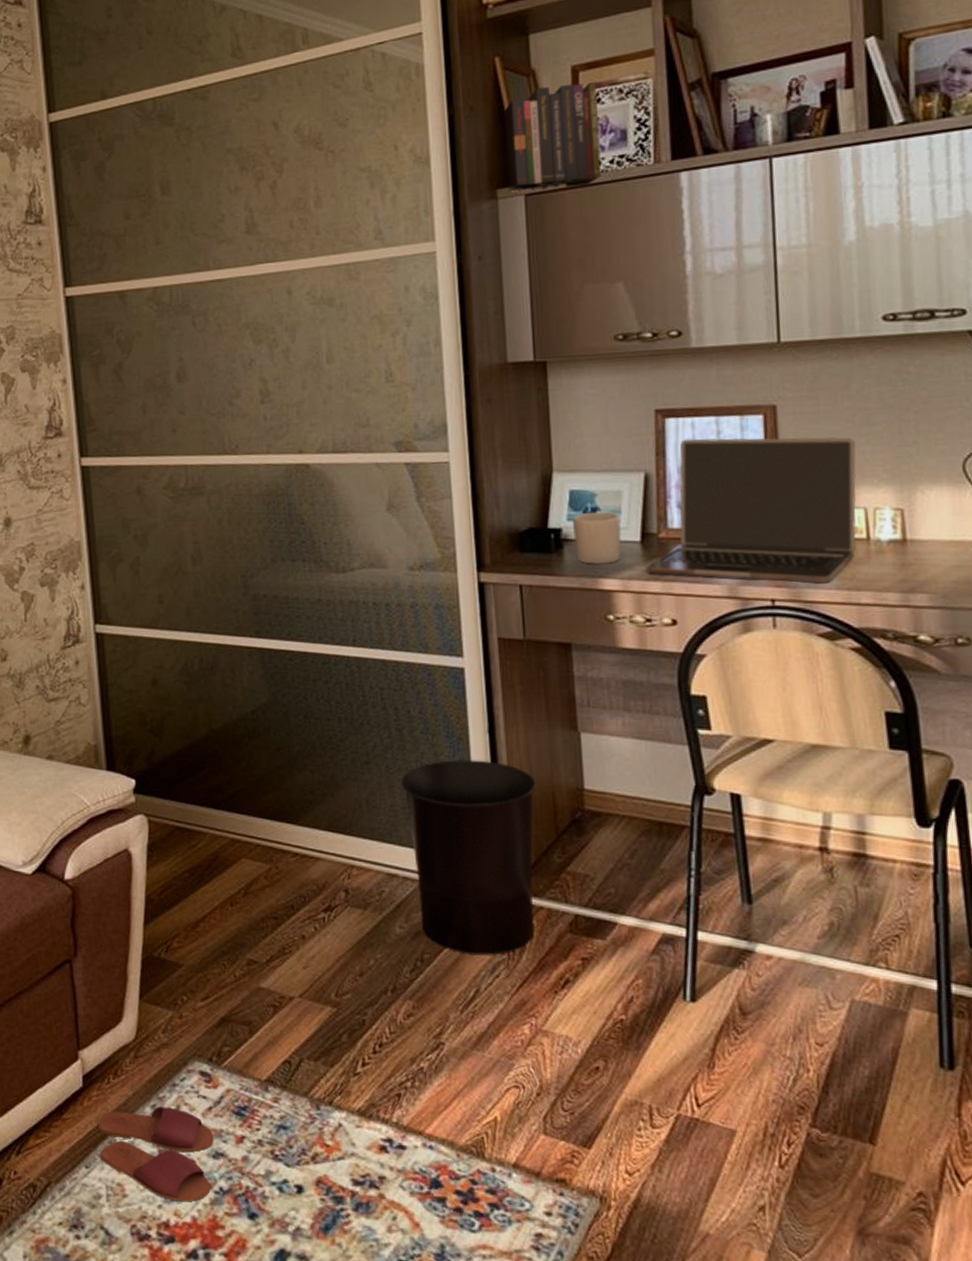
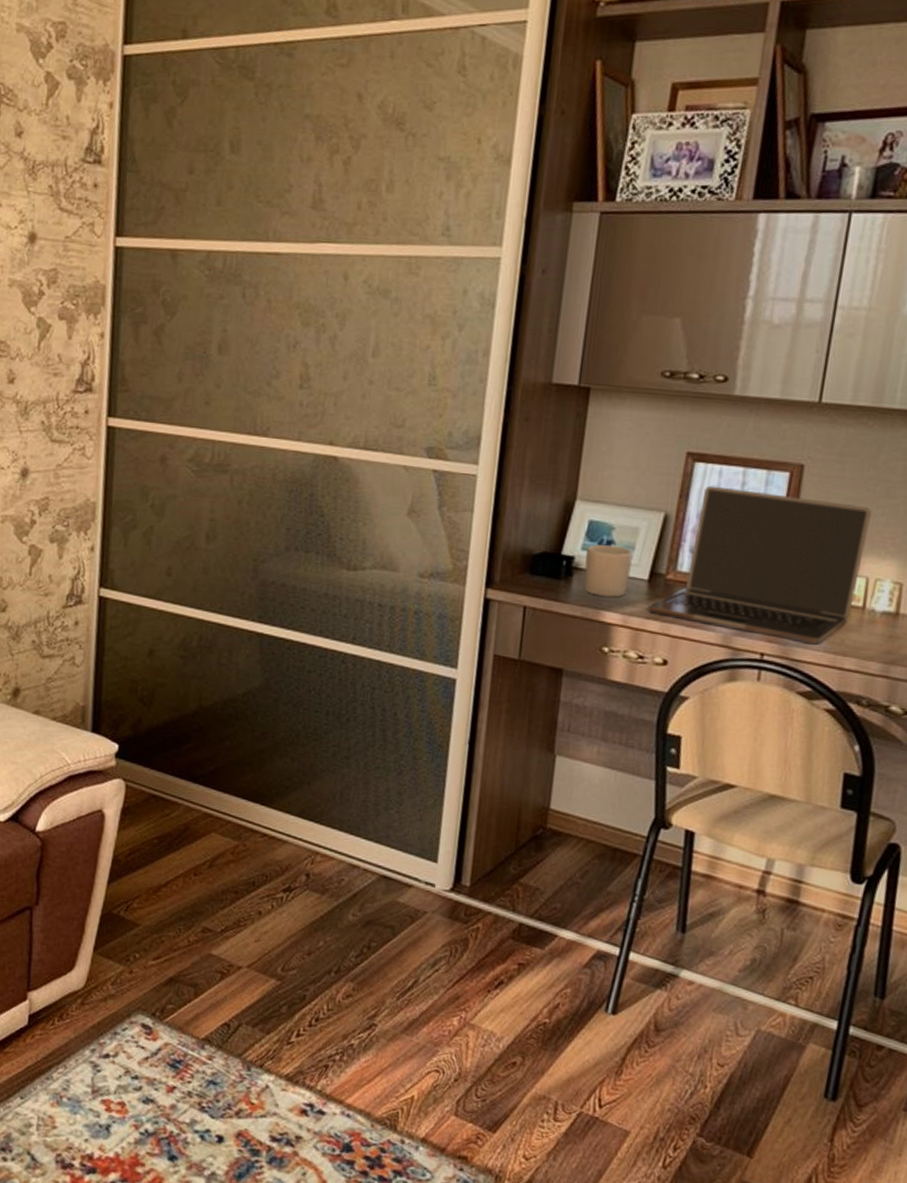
slippers: present [98,1106,214,1202] -> none [35,1050,147,1140]
waste bin: present [401,760,536,955] -> none [374,765,506,950]
books: present [503,82,602,193] -> none [584,100,693,212]

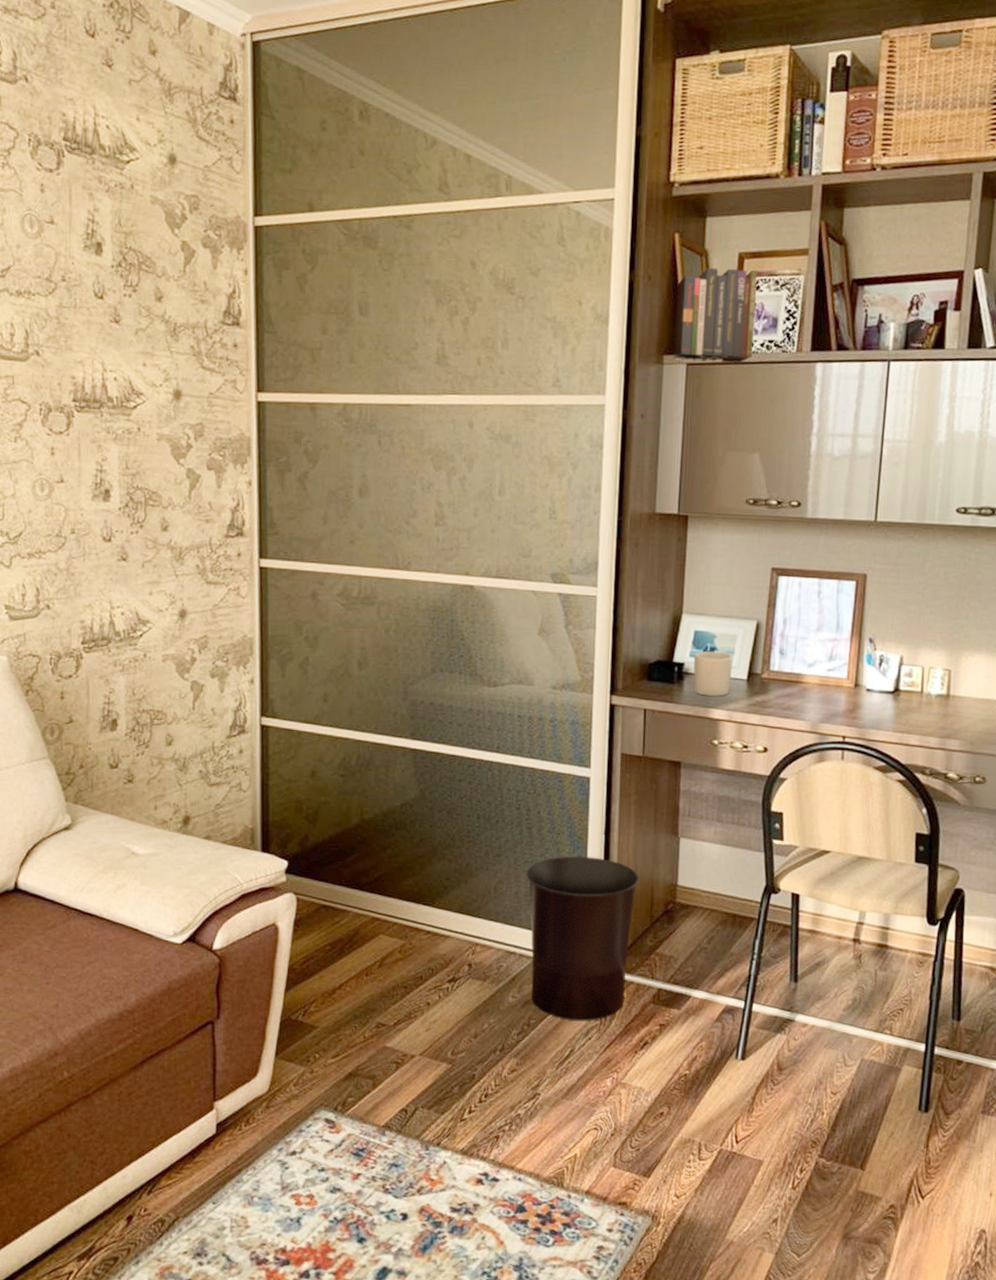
waste bin: none [374,765,506,950] -> present [526,856,639,1021]
books: none [584,100,693,212] -> present [673,267,757,363]
laptop: present [648,485,872,645] -> none [748,595,923,726]

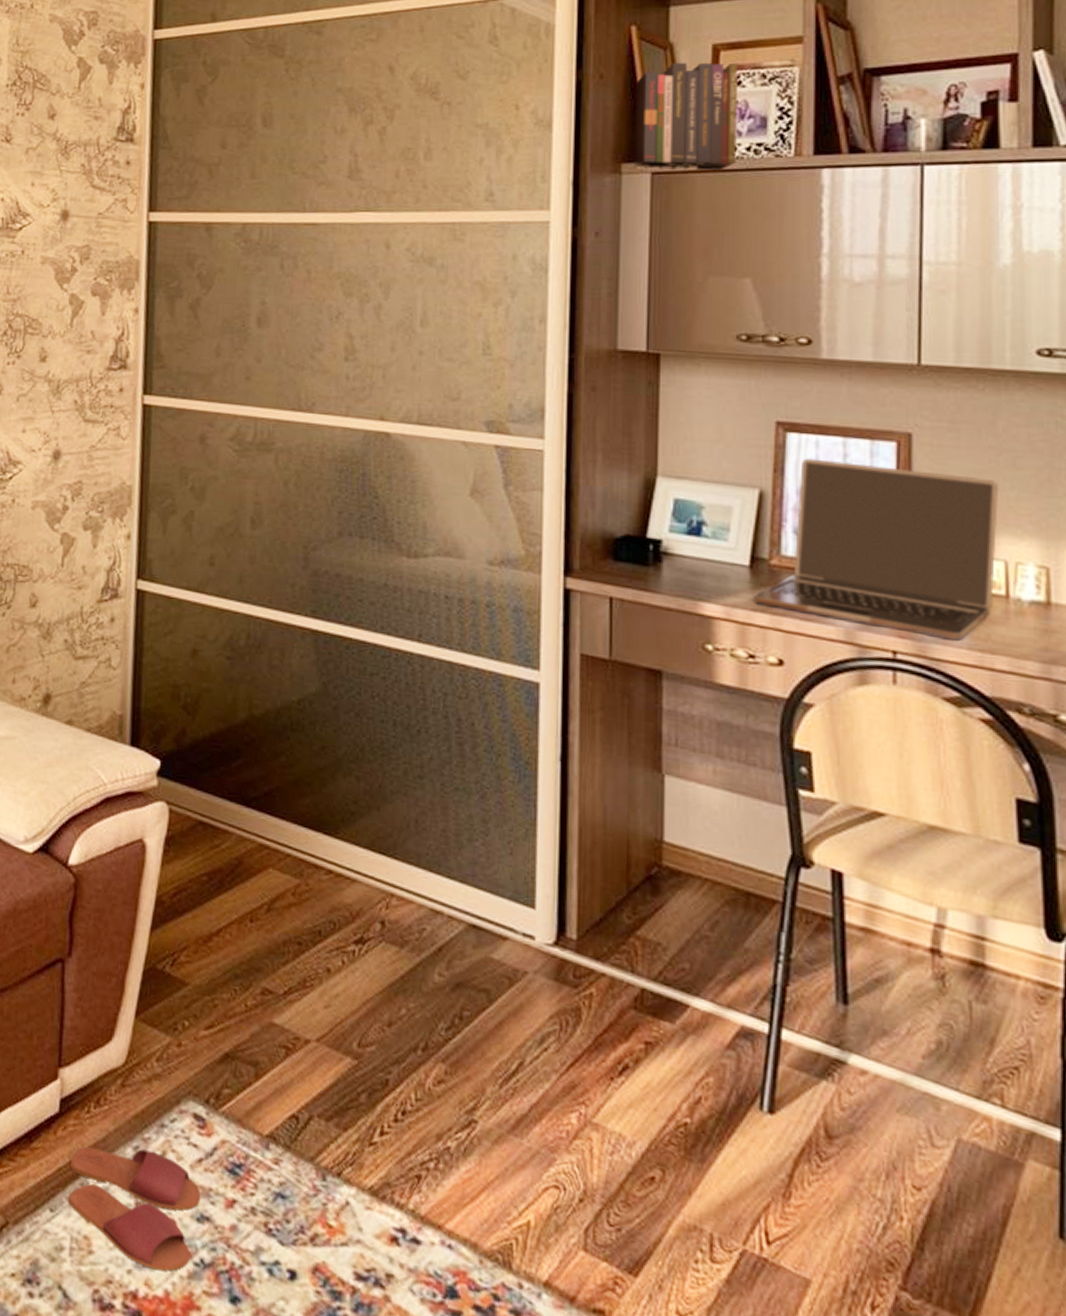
slippers: none [226,1149,333,1231] -> present [67,1146,201,1272]
waste bin: present [526,856,639,1021] -> none [457,786,610,1023]
mug: present [693,651,733,696] -> none [675,525,728,587]
laptop: none [748,595,923,726] -> present [753,458,1000,641]

